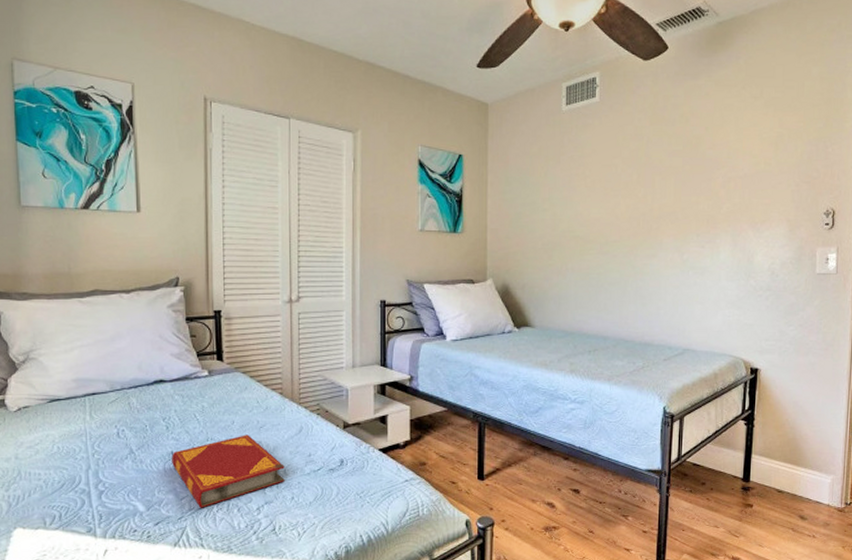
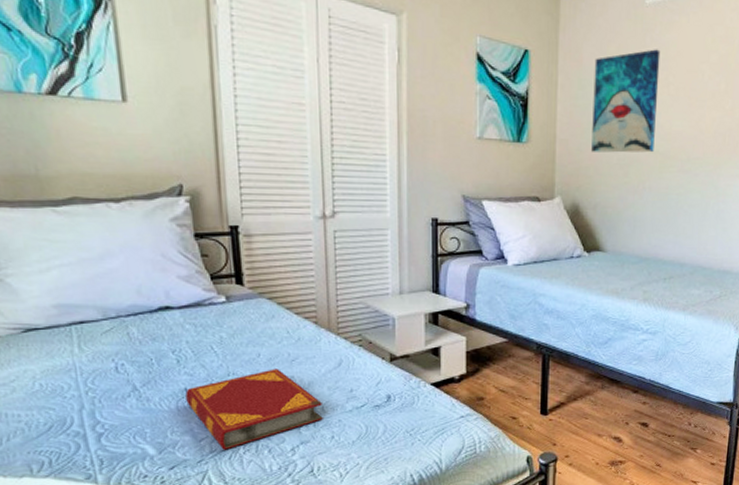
wall art: none [518,148,577,239] -> present [591,49,661,153]

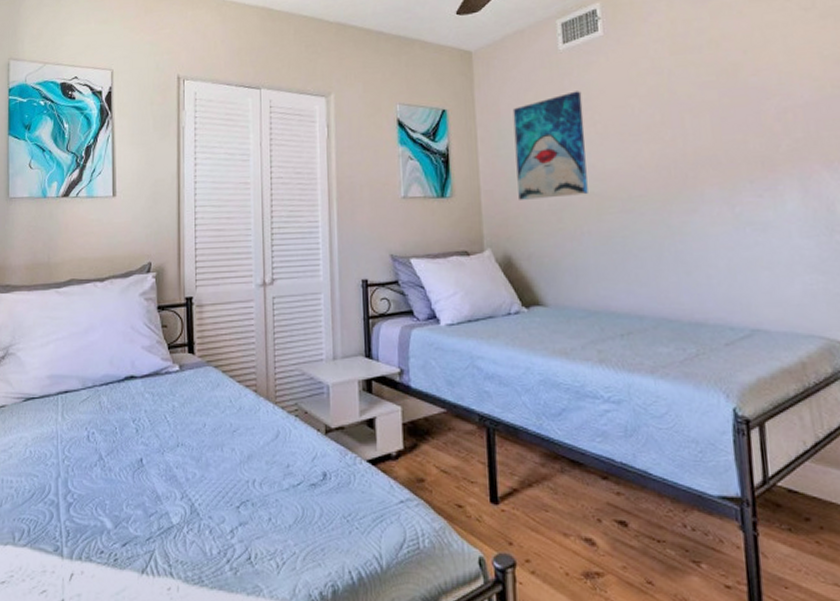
hardback book: present [185,369,323,450] -> none [141,440,261,528]

